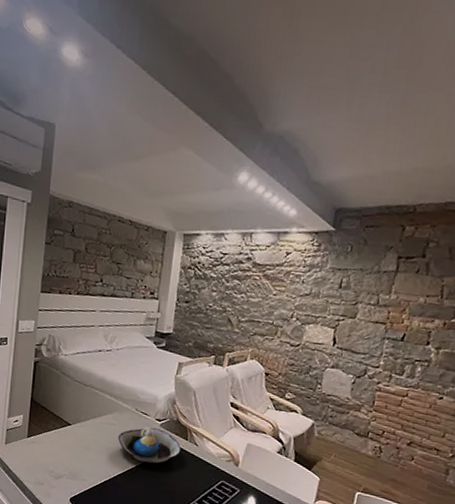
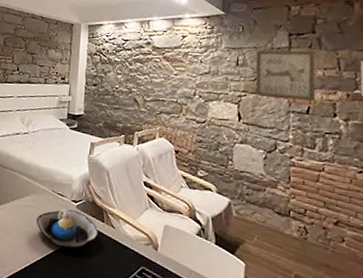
wall art: none [354,273,421,329] -> present [256,50,315,101]

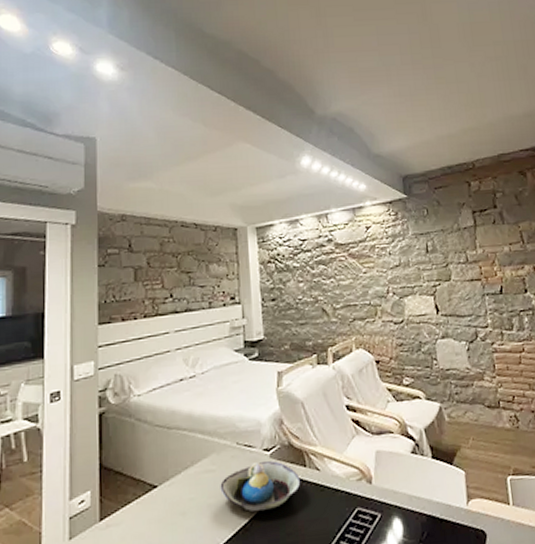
wall art: present [256,50,315,101] -> none [444,226,505,283]

